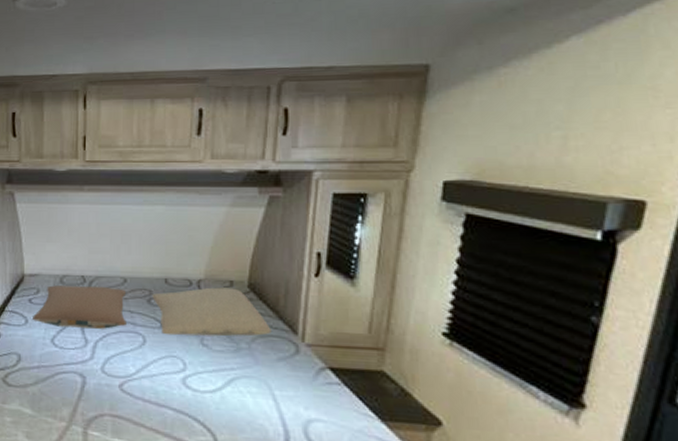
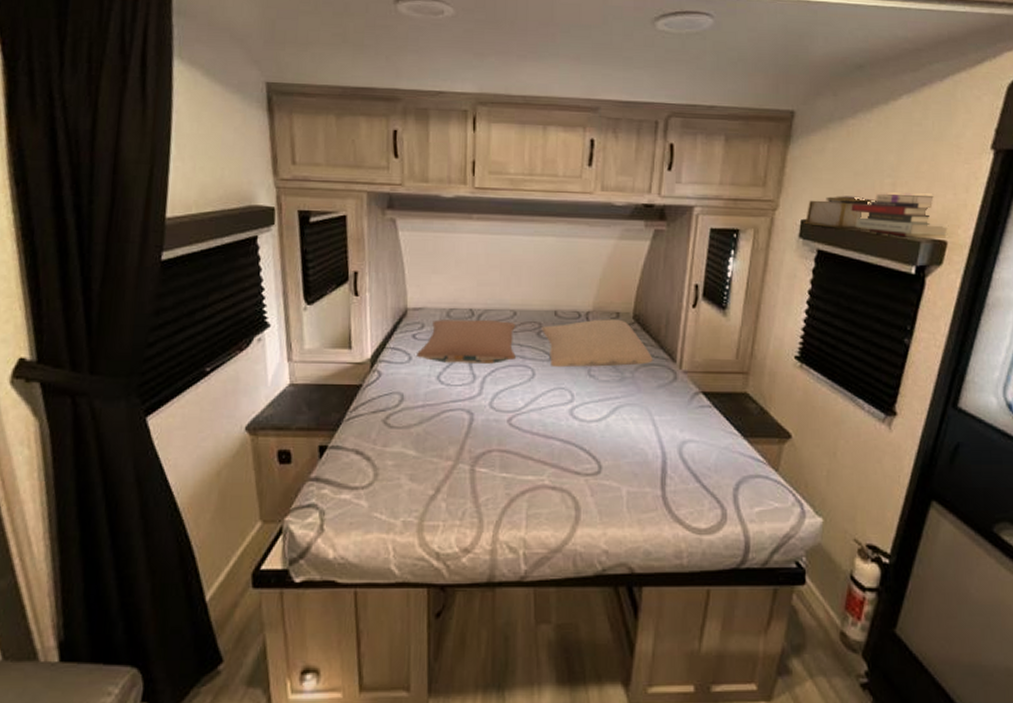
decorative box: none [446,153,542,191] -> present [803,196,876,231]
books: none [507,149,648,198] -> present [851,194,949,238]

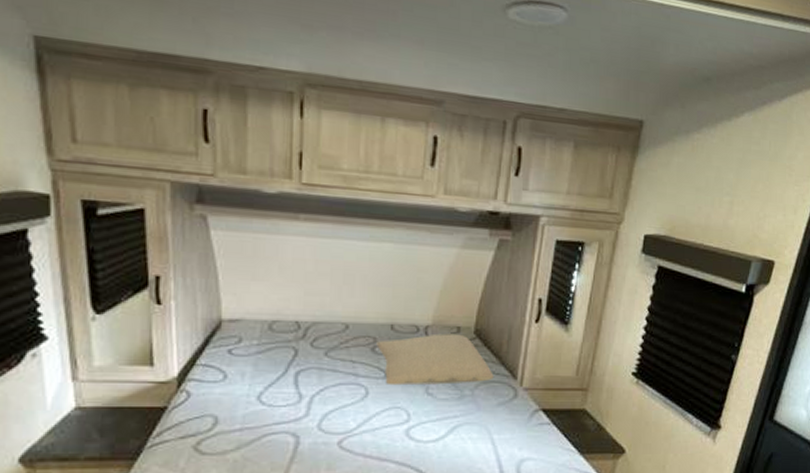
pillow: present [417,319,516,364] -> none [233,333,347,382]
decorative box: present [803,196,876,231] -> none [646,211,715,248]
books: present [851,194,949,238] -> none [691,212,777,258]

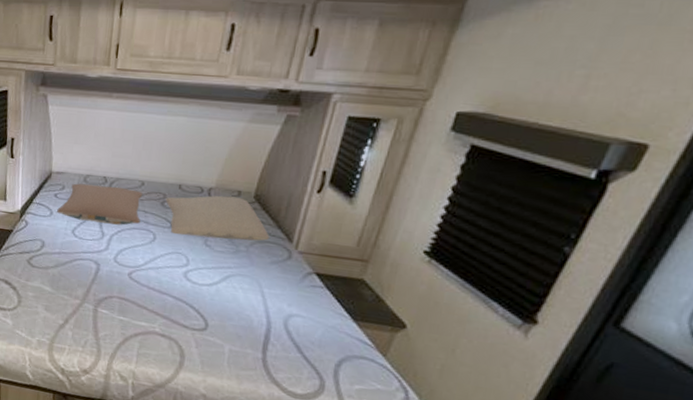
pillow: none [233,333,347,382] -> present [57,183,142,225]

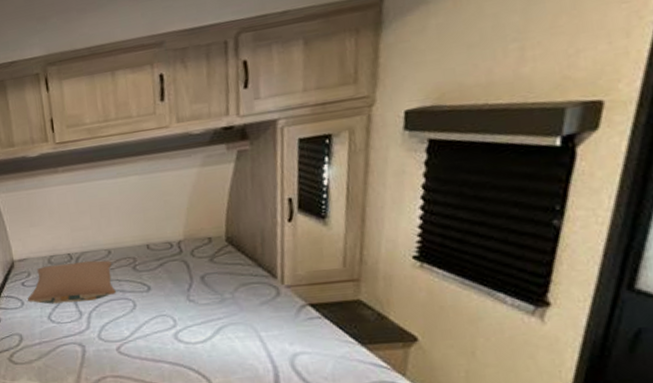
pillow: present [165,195,269,241] -> none [136,244,252,297]

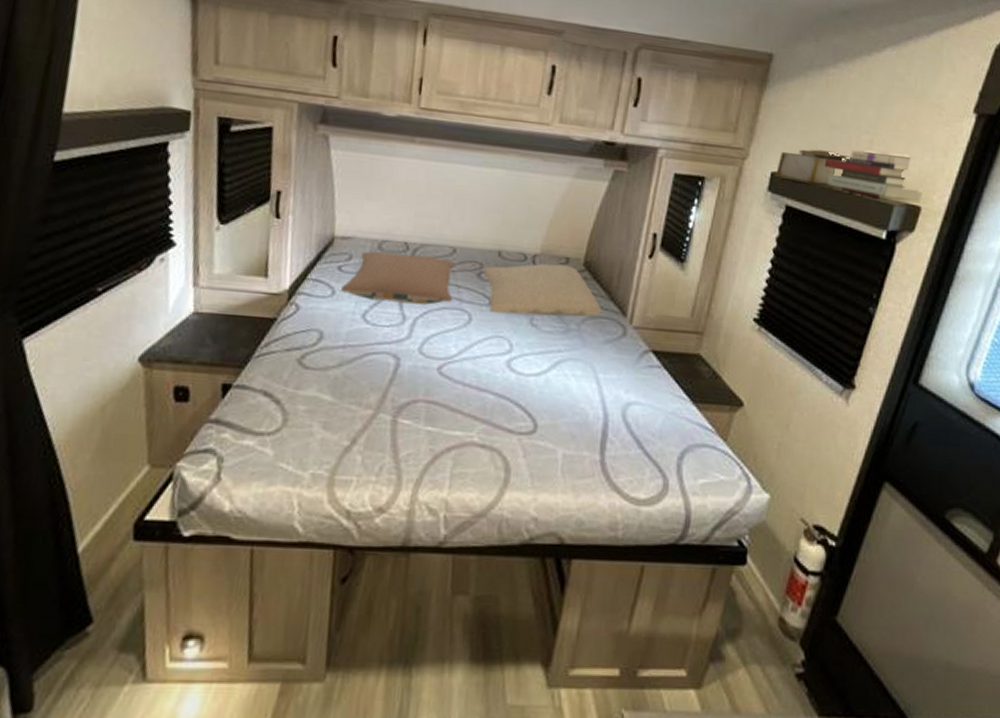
pillow: none [136,244,252,297] -> present [483,263,602,317]
decorative box: none [407,70,500,115] -> present [773,149,851,189]
books: none [466,51,605,108] -> present [824,151,924,204]

